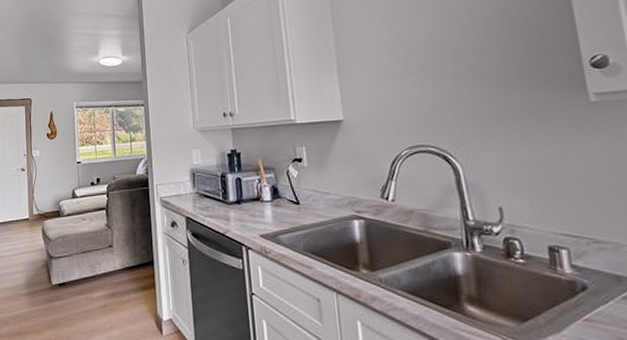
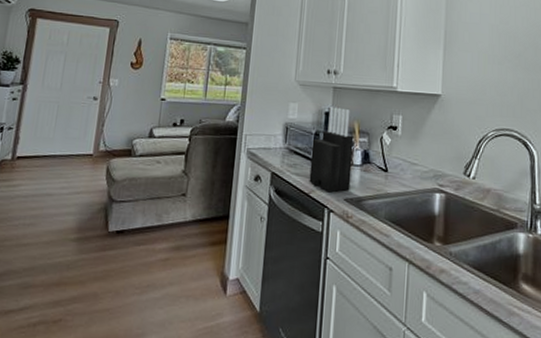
knife block: none [219,147,264,231] -> present [309,107,354,193]

